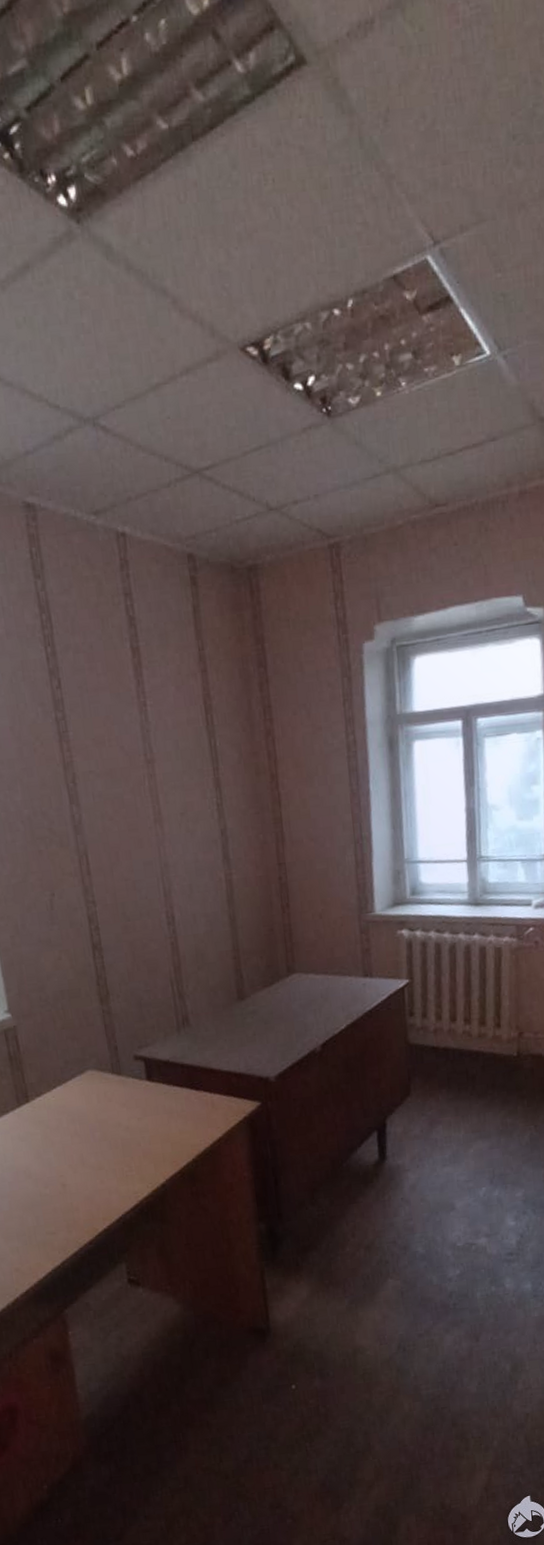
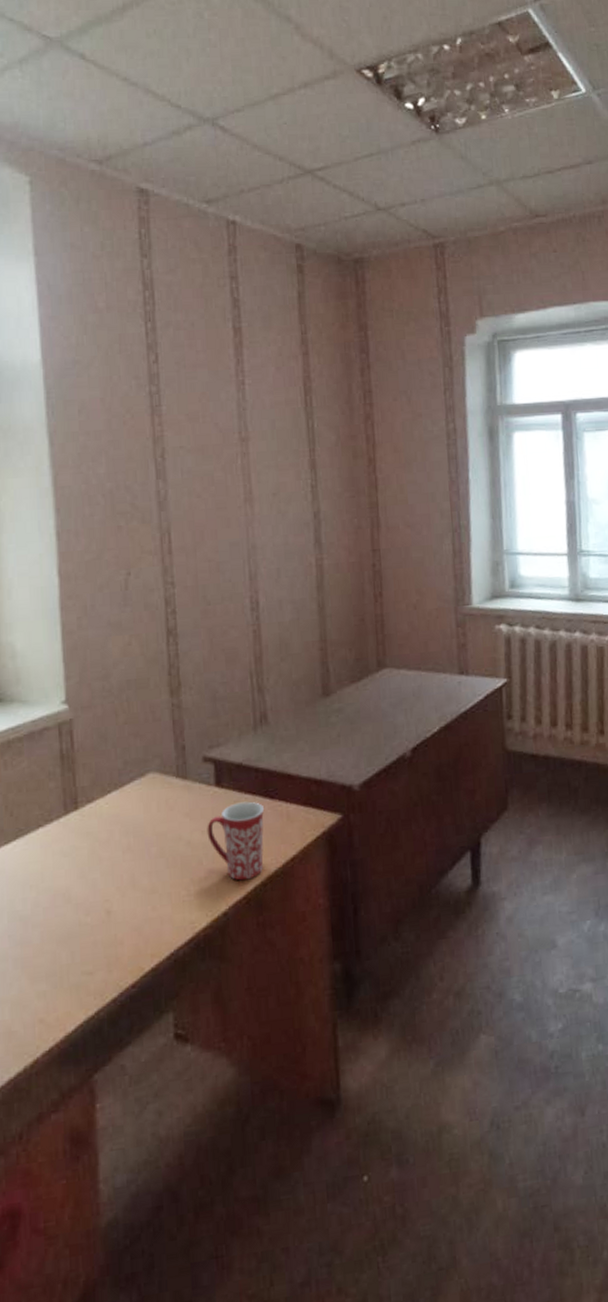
mug: none [142,1092,193,1159] -> present [207,801,265,881]

